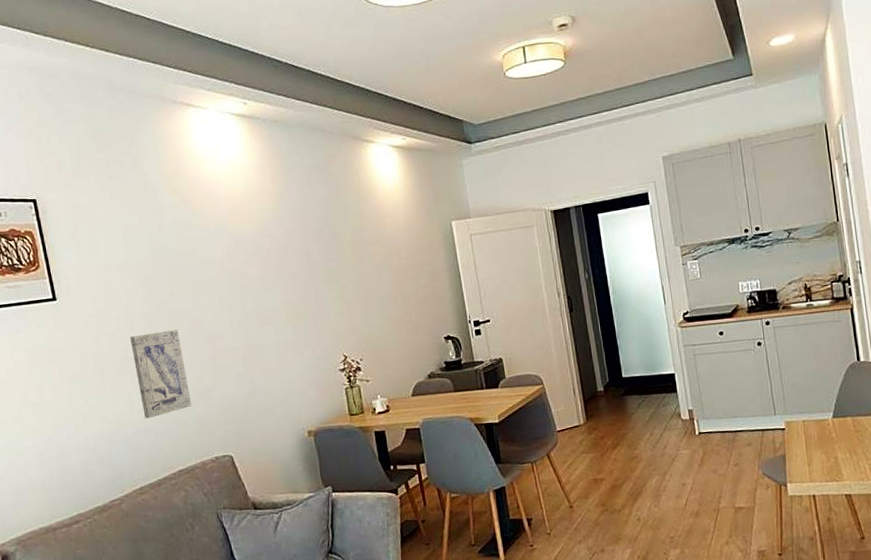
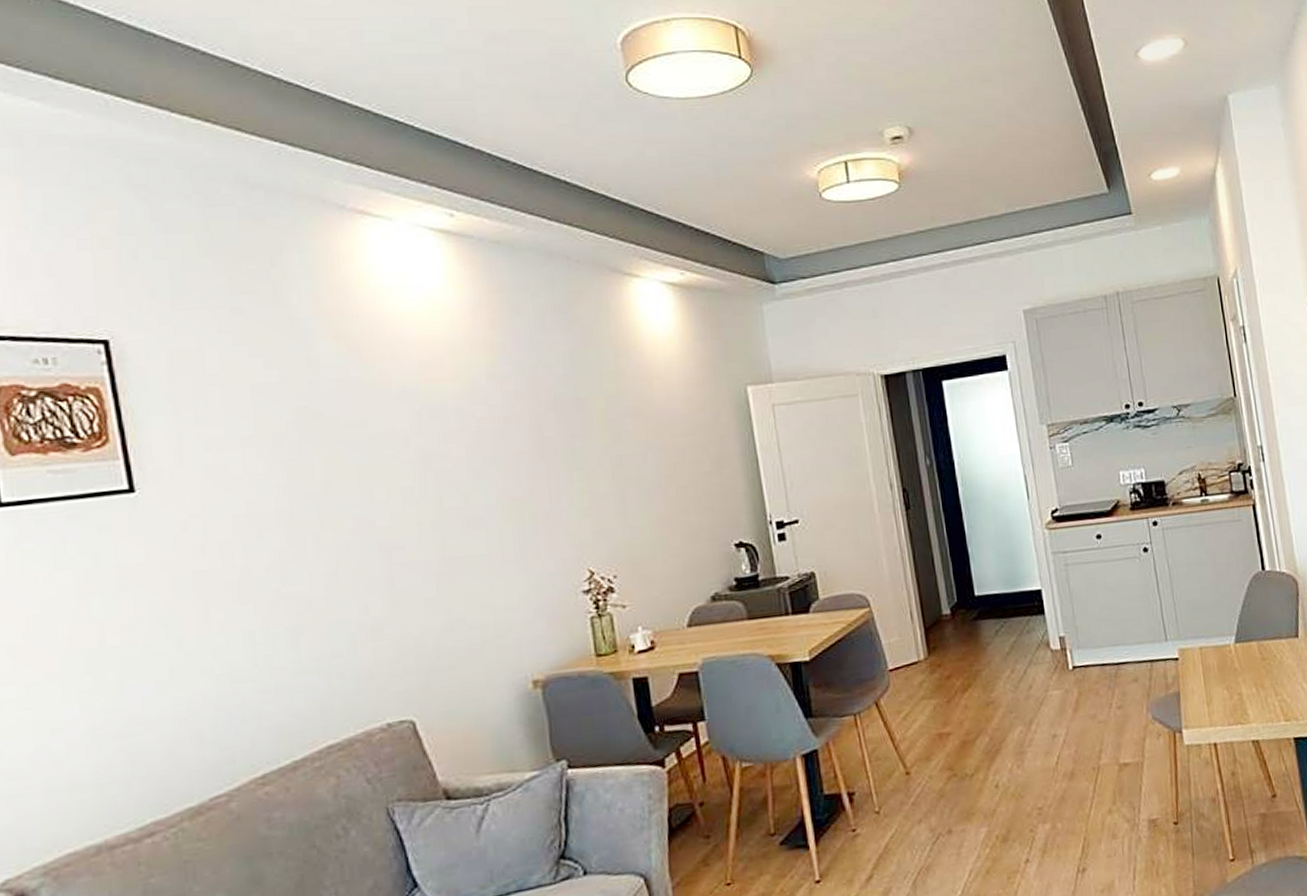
wall art: present [130,329,192,419] -> none [256,534,353,670]

